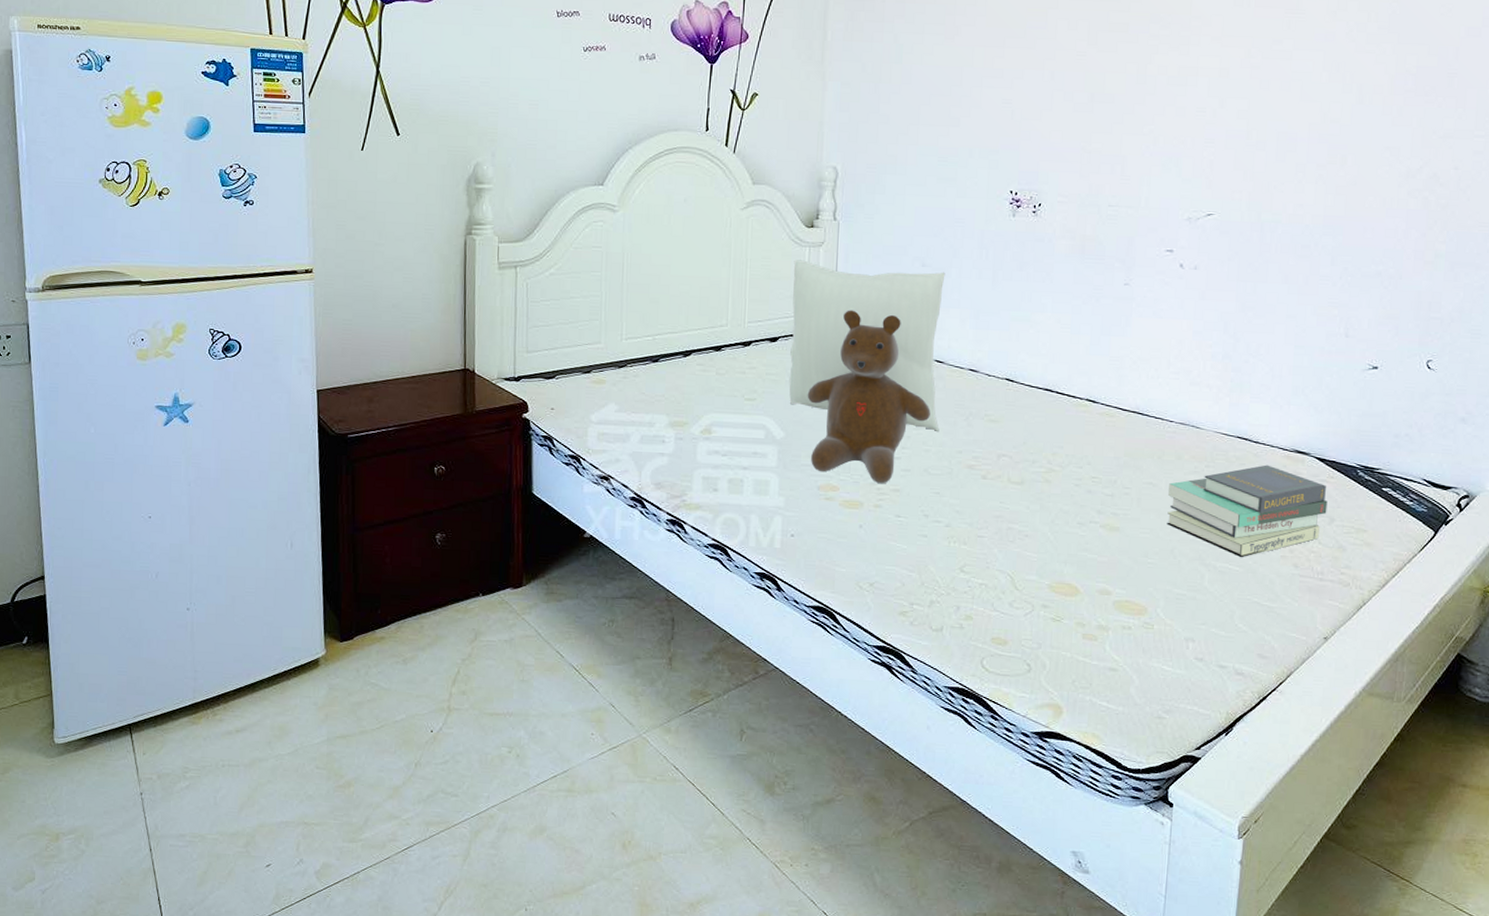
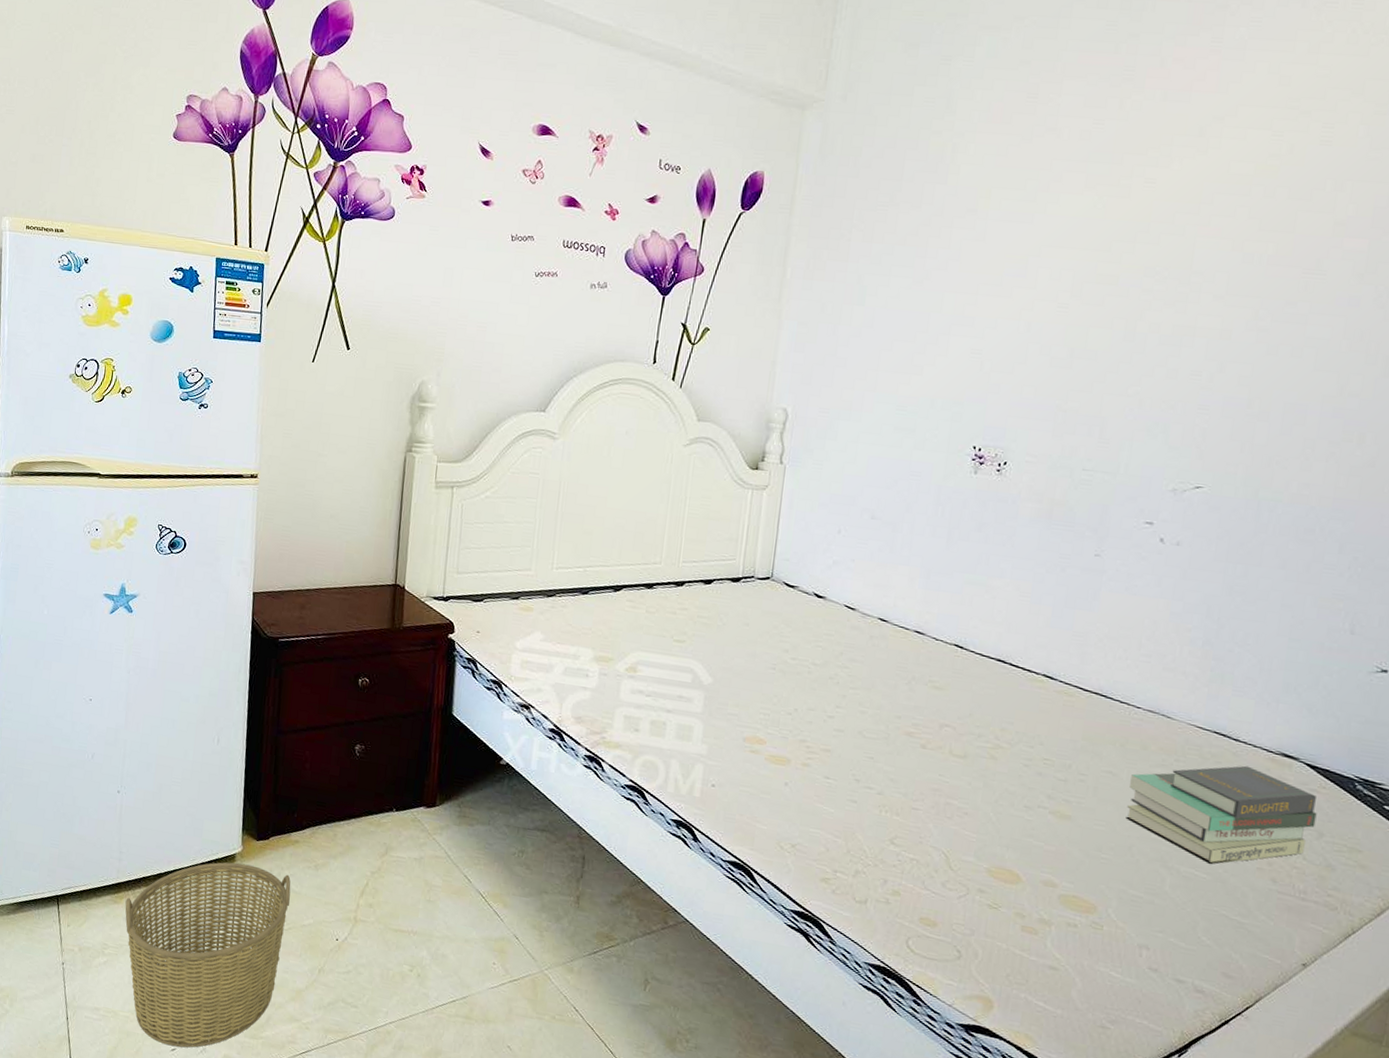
basket: none [204,667,380,862] -> present [125,862,291,1048]
pillow: present [789,260,945,431] -> none [720,501,896,693]
stuffed bear: present [807,310,931,484] -> none [738,558,870,743]

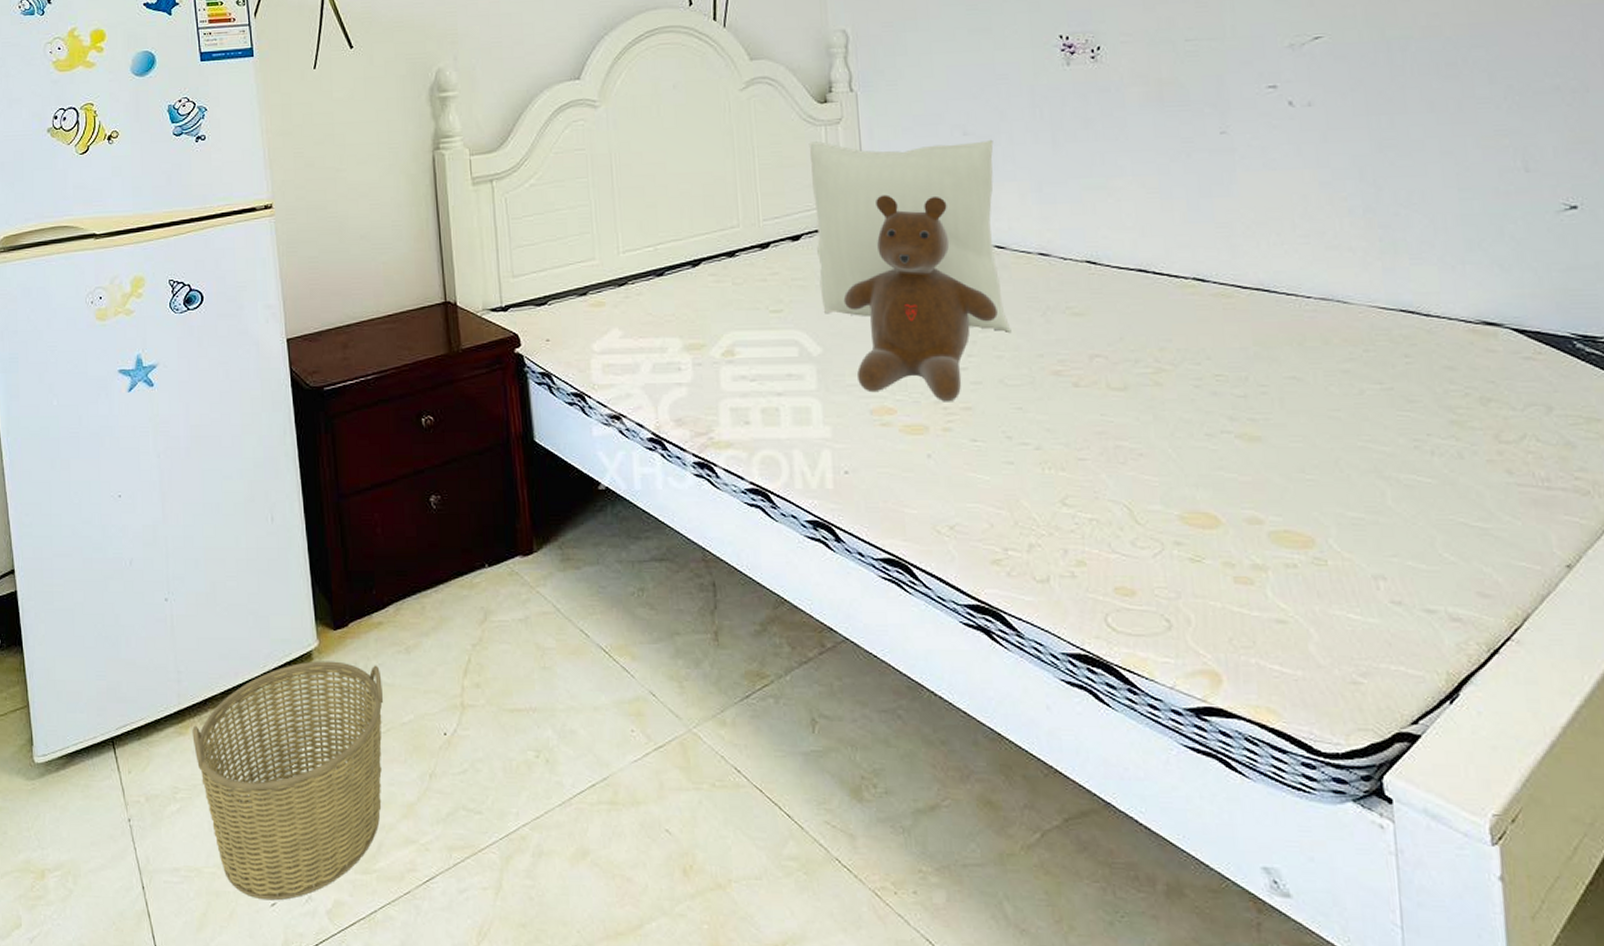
pillow: none [720,501,896,693] -> present [808,139,1012,332]
stuffed bear: none [738,558,870,743] -> present [843,194,998,402]
books: present [1125,765,1317,865] -> none [1318,343,1541,466]

